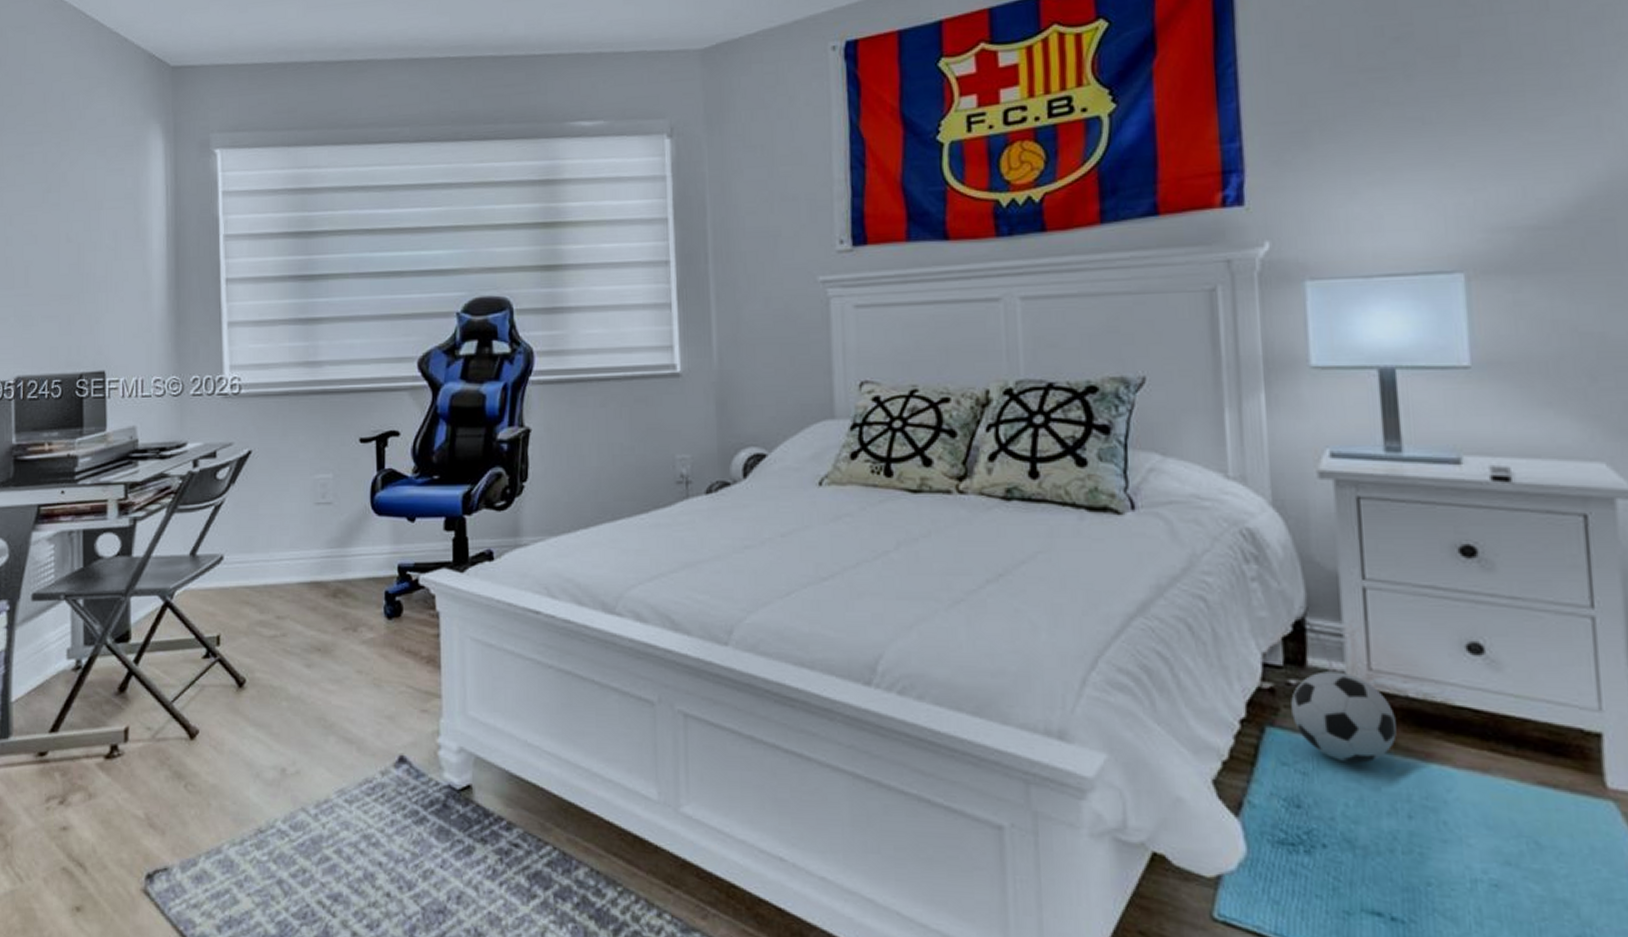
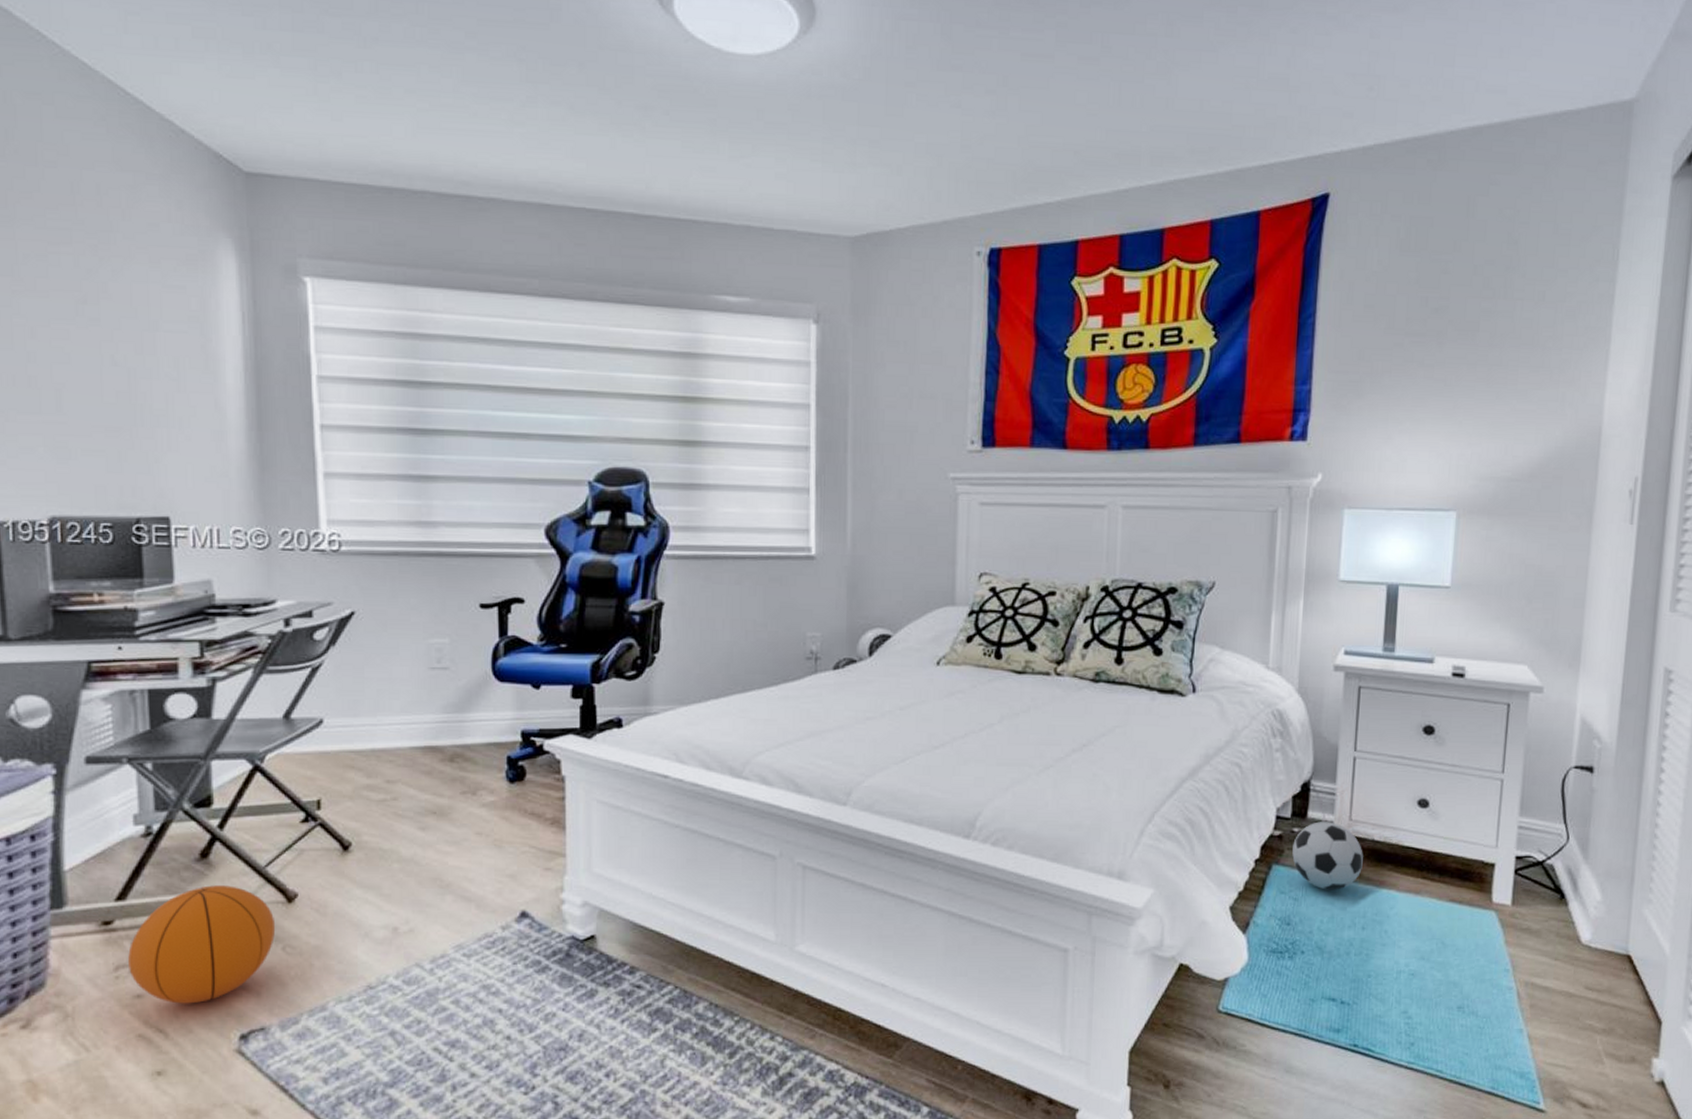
basketball: none [57,719,179,839] -> present [128,885,276,1004]

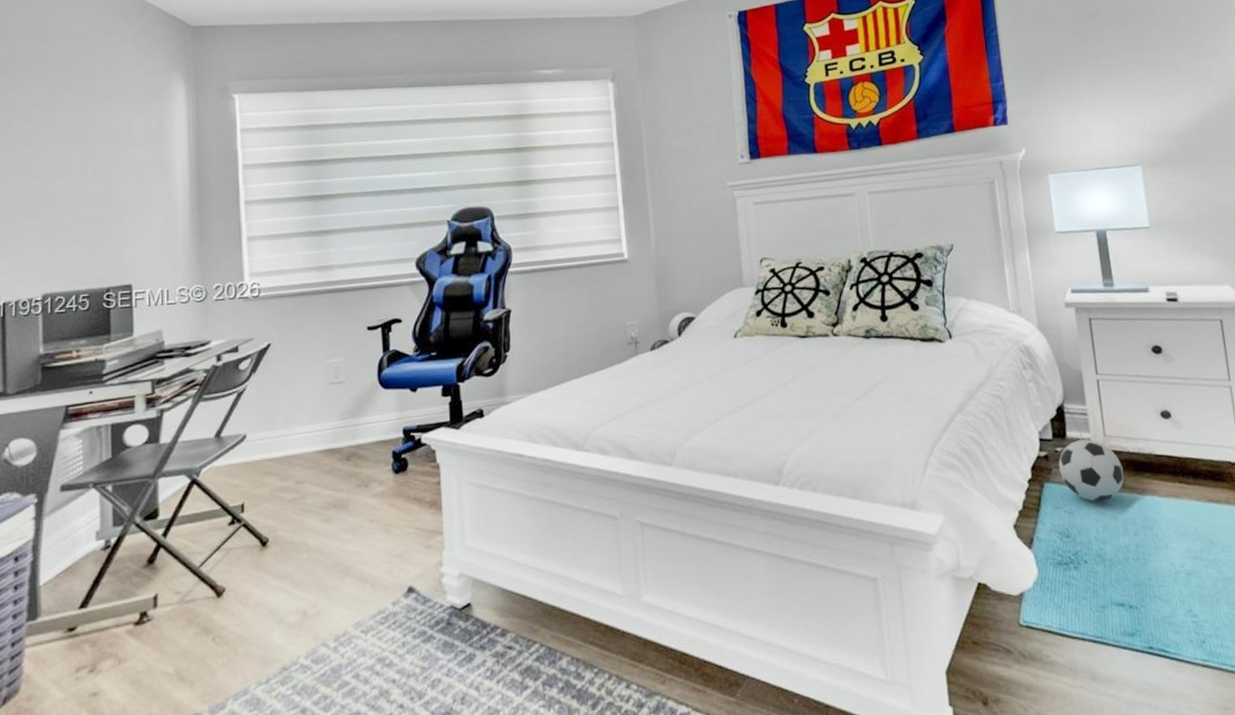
basketball: present [128,885,276,1004] -> none [87,586,207,699]

